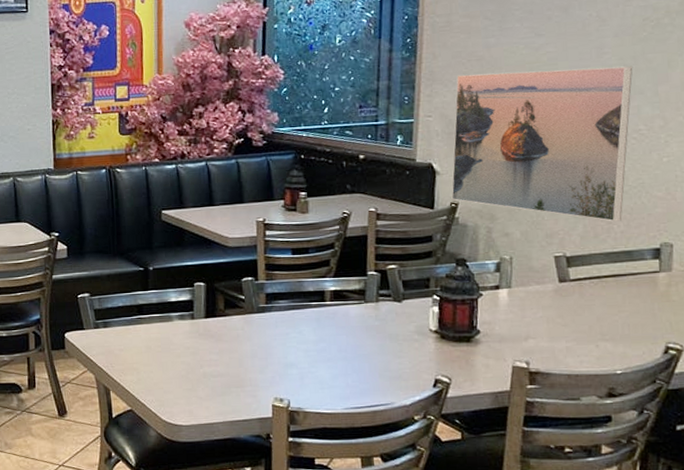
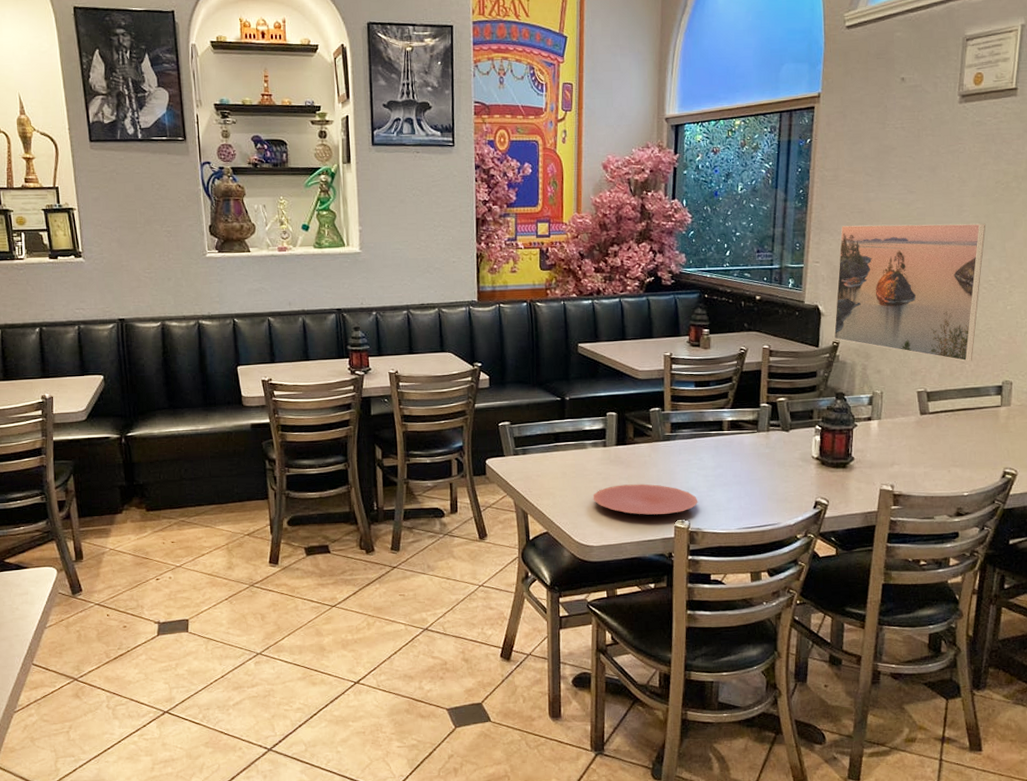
plate: none [180,359,299,393] -> present [593,484,698,515]

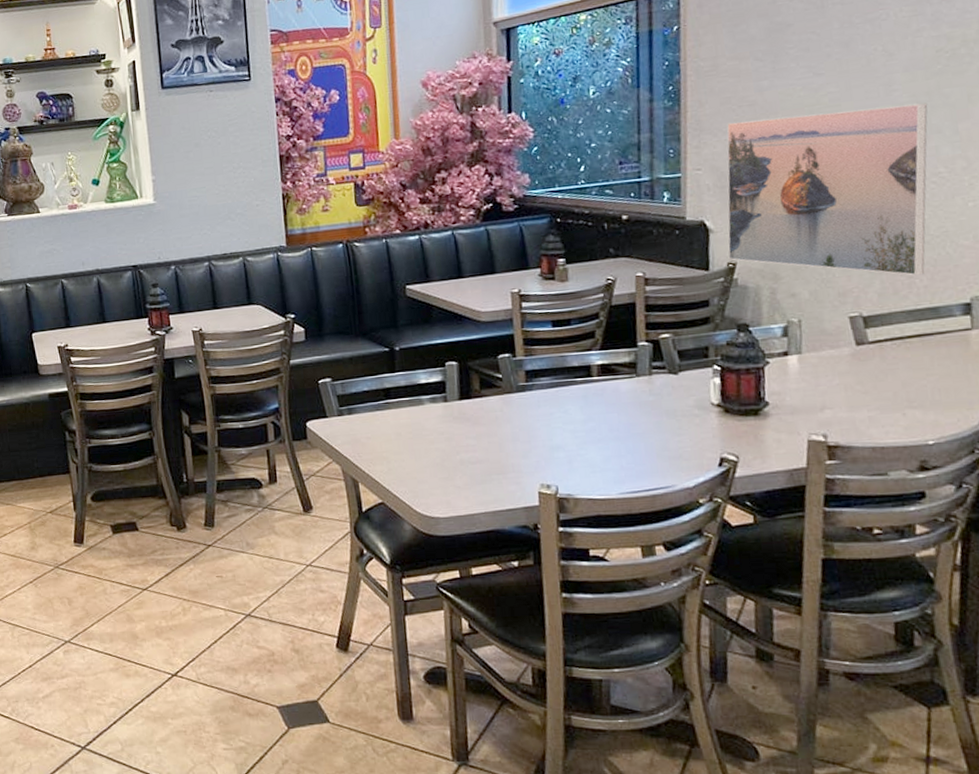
plate: present [593,484,698,515] -> none [435,443,567,480]

